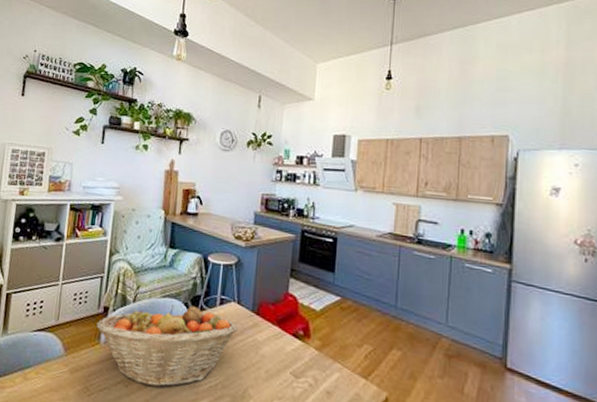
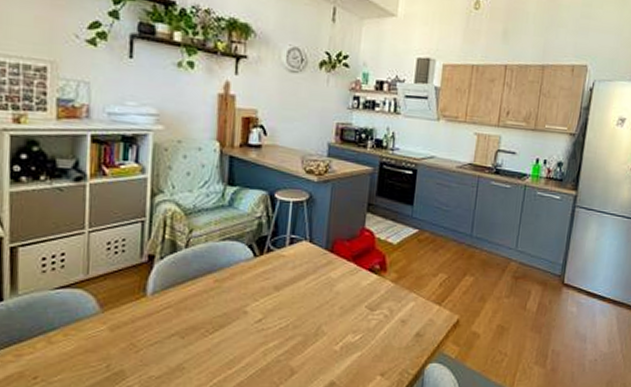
fruit basket: present [96,305,238,388] -> none [140,248,310,336]

